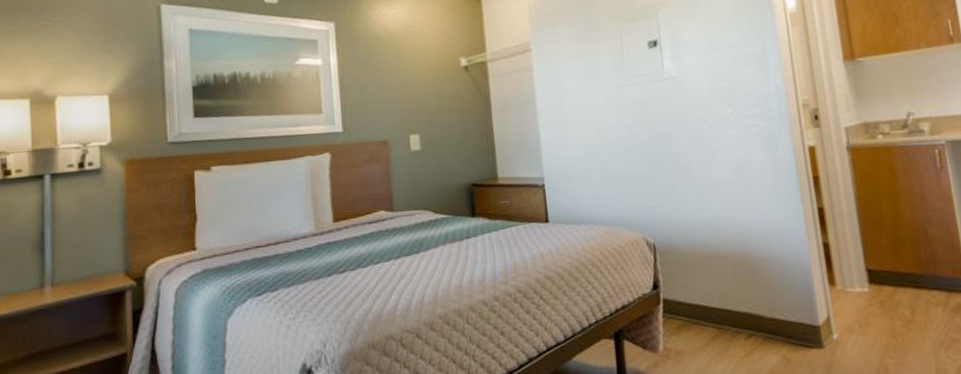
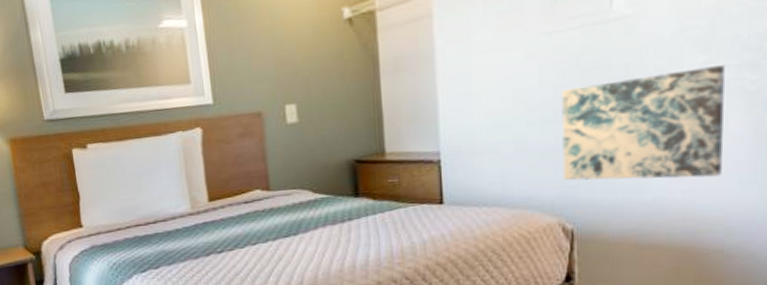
wall art: none [635,115,756,202] -> present [562,65,725,181]

